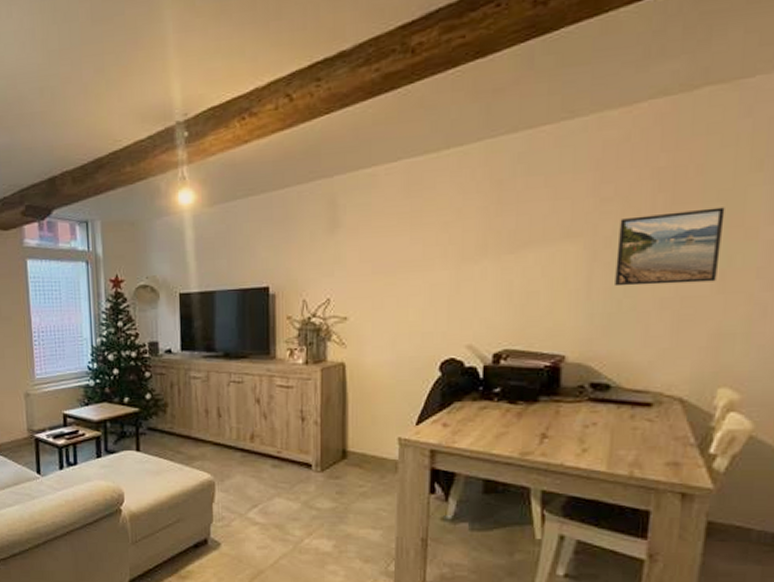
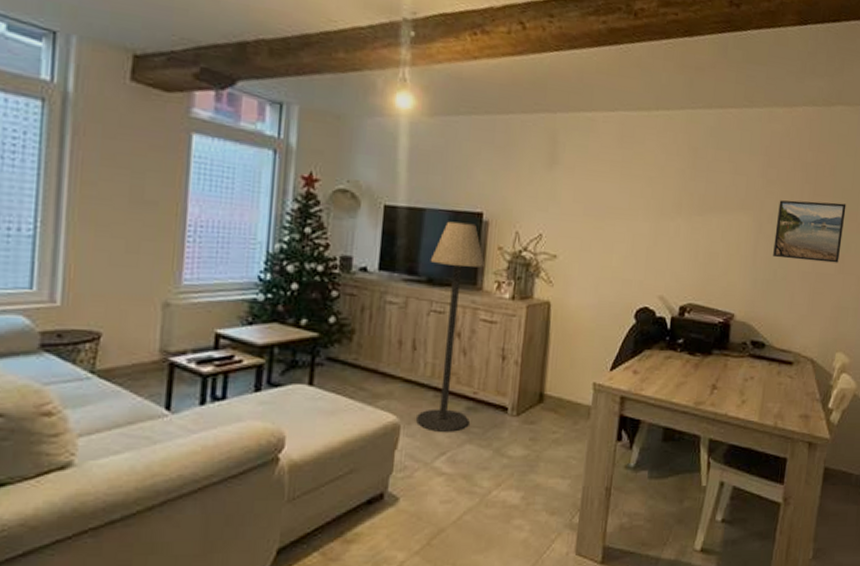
floor lamp: none [224,298,277,487] -> present [416,221,486,432]

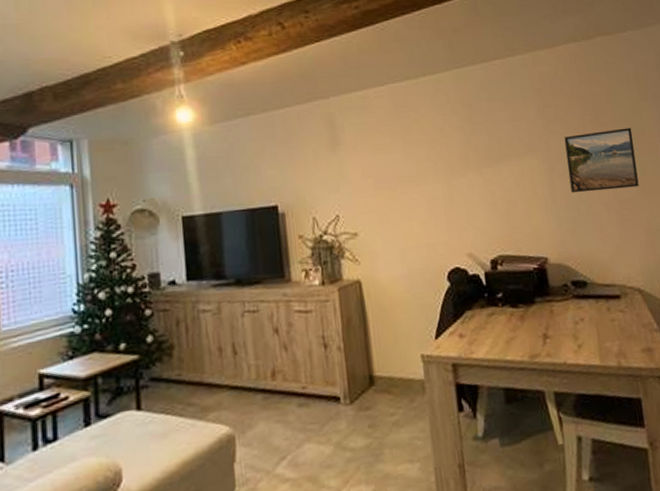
floor lamp: present [416,221,486,432] -> none [235,218,303,436]

